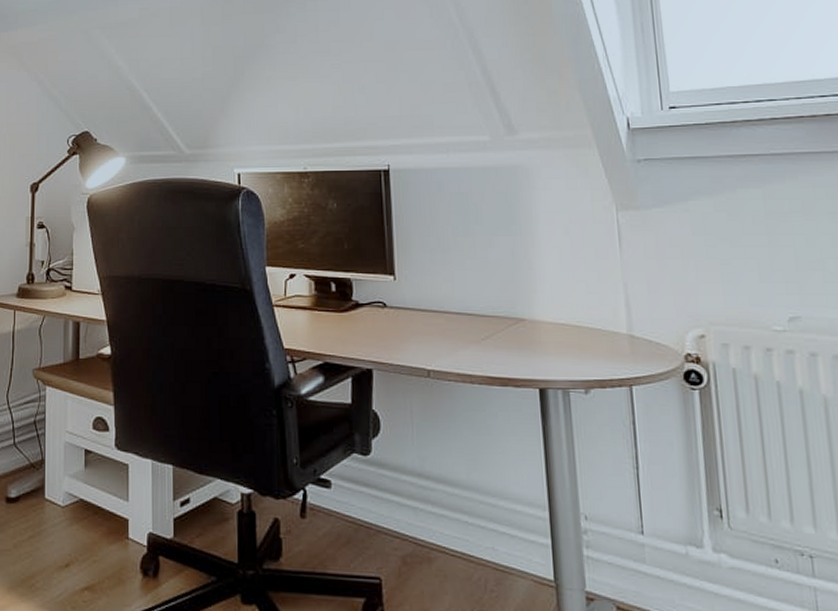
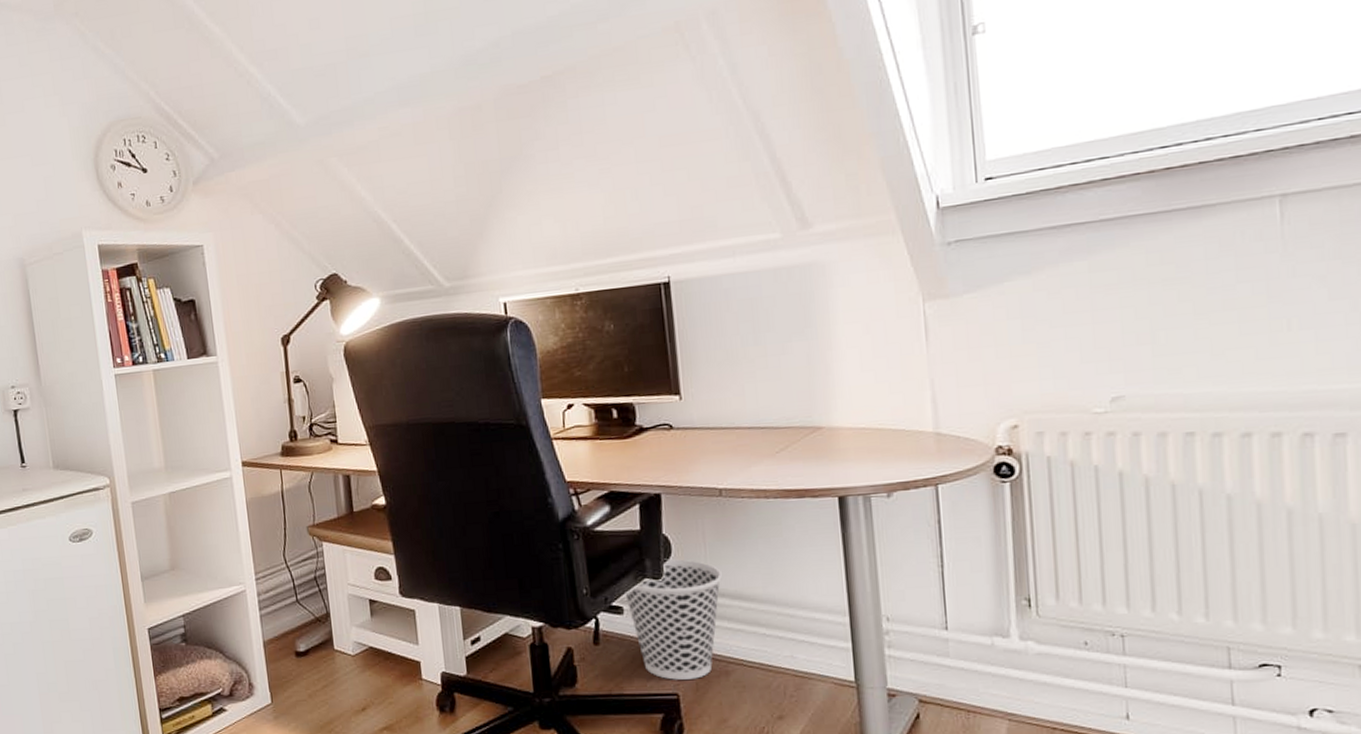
wastebasket: none [333,435,427,564] -> present [625,559,722,680]

